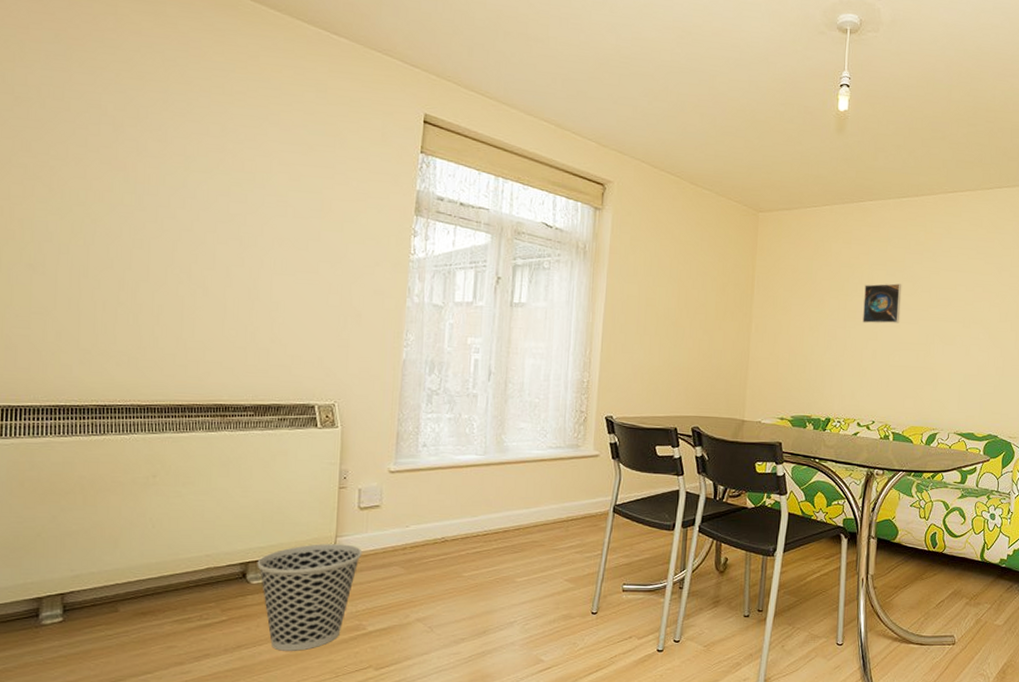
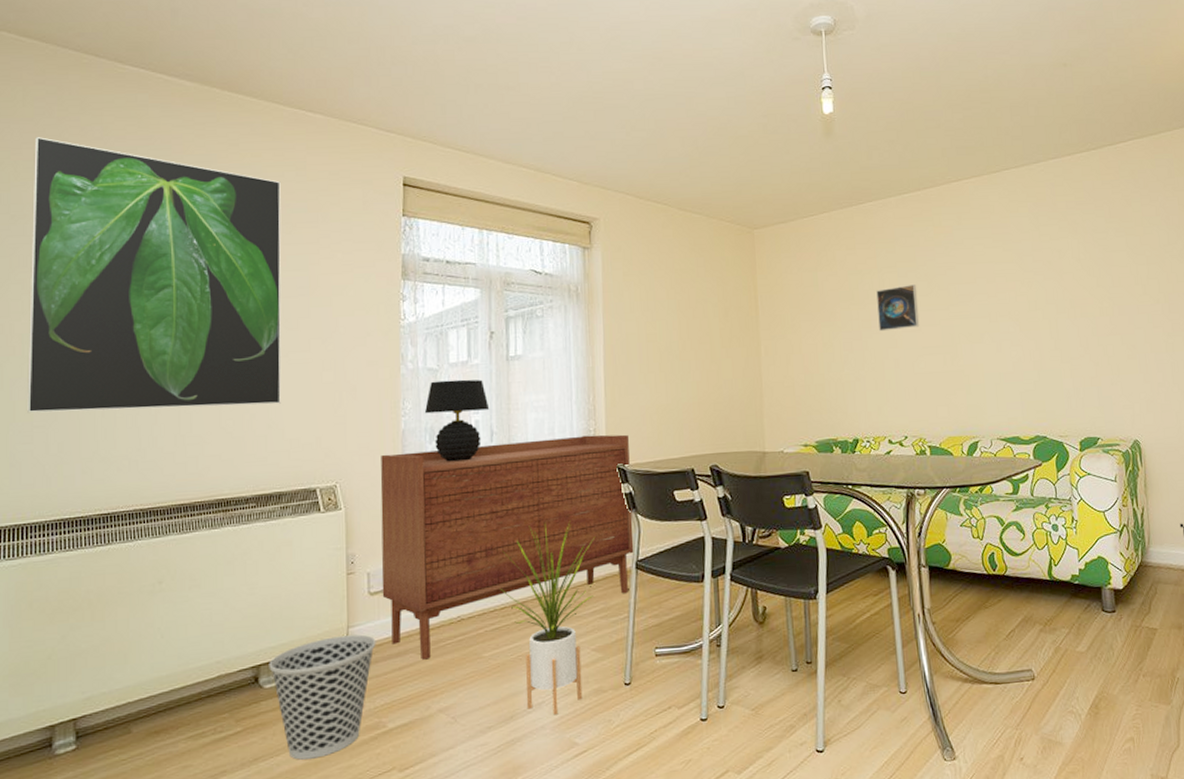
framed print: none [25,19,300,320] -> present [27,137,282,414]
sideboard: none [371,380,619,573] -> present [380,434,634,660]
table lamp: none [427,317,490,396] -> present [425,379,490,462]
house plant: none [485,462,578,634] -> present [501,521,595,715]

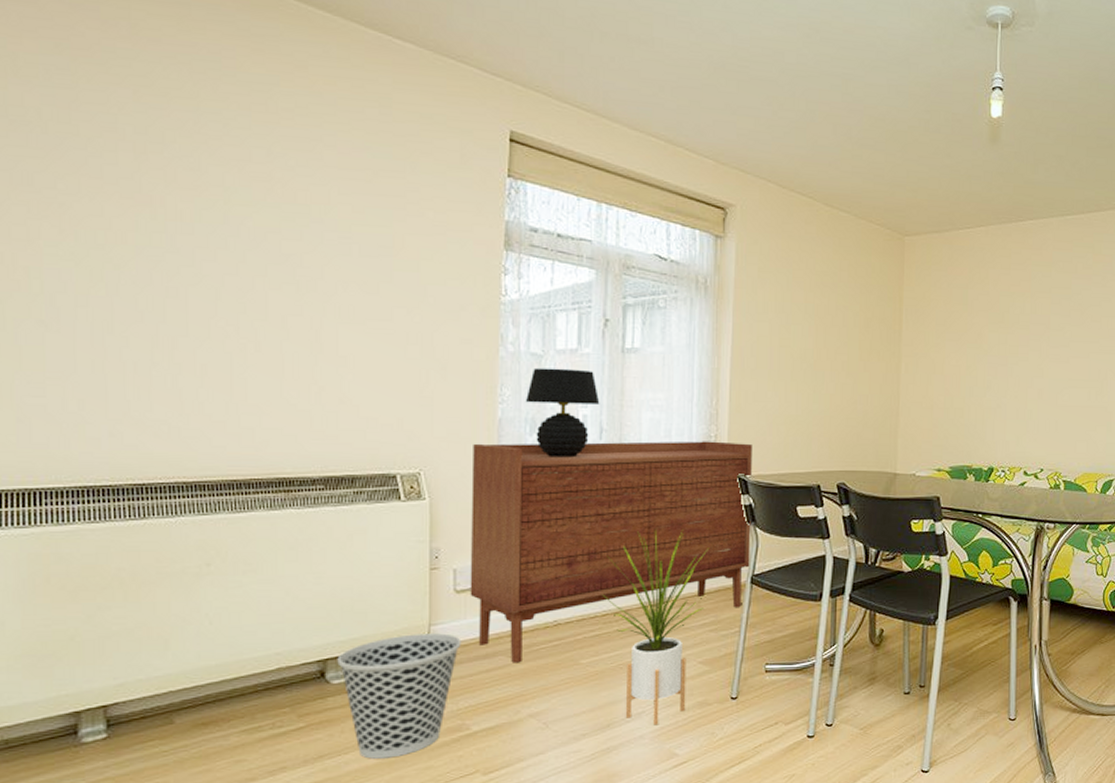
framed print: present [27,137,282,414] -> none [36,25,360,377]
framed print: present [876,284,920,332] -> none [1026,313,1069,359]

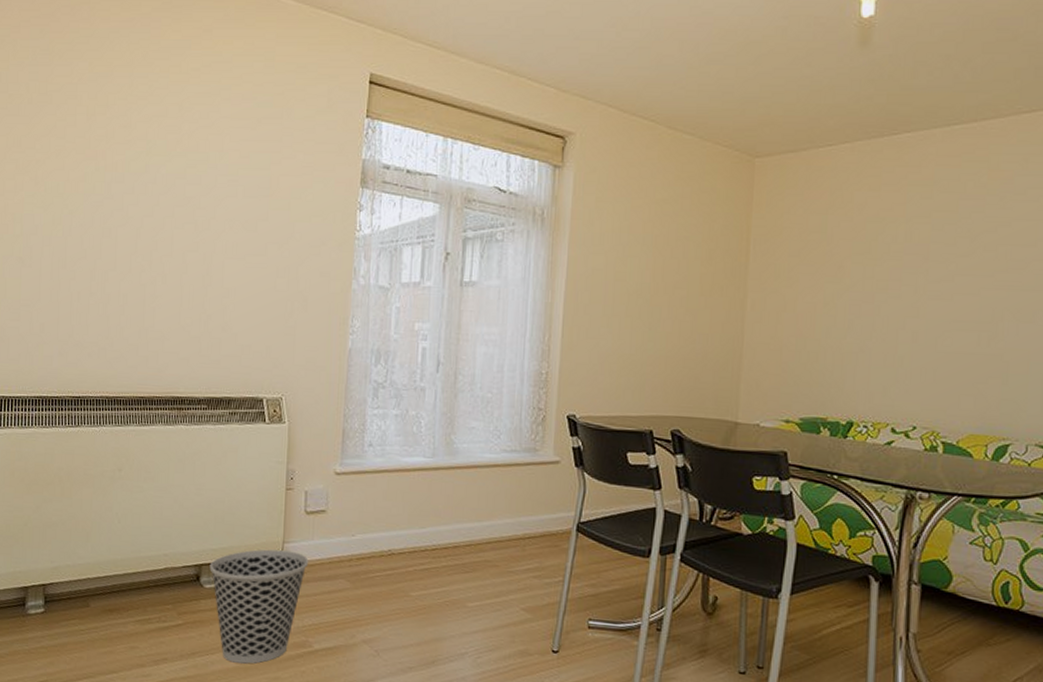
sideboard: present [470,441,752,663] -> none [317,372,583,588]
table lamp: present [526,367,600,458] -> none [373,300,438,390]
house plant: present [603,530,708,725] -> none [434,467,535,669]

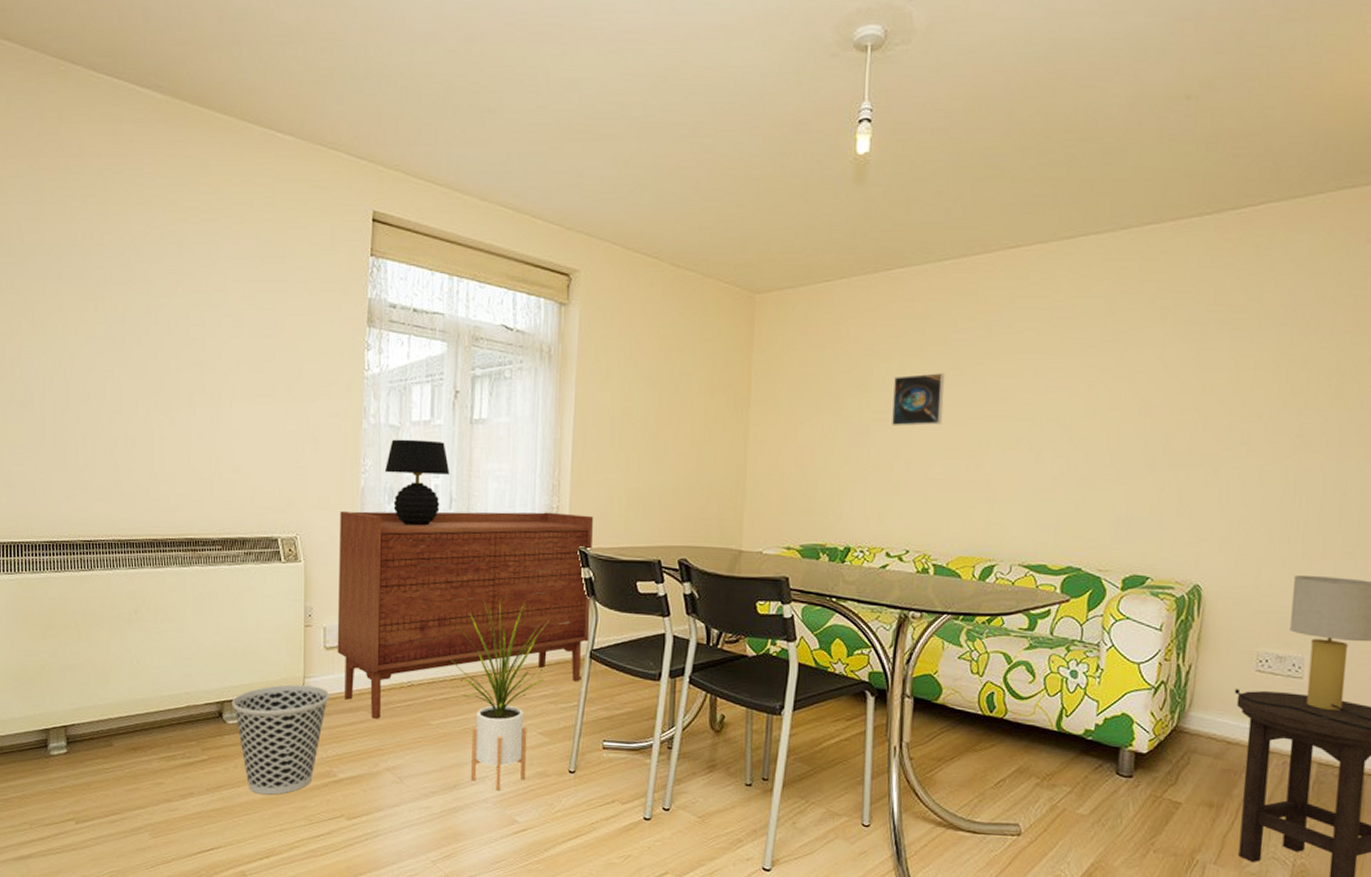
sideboard: none [317,372,583,588] -> present [337,510,593,719]
table lamp: none [373,300,438,390] -> present [385,439,450,526]
house plant: none [434,467,535,669] -> present [452,599,549,791]
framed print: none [898,241,955,296] -> present [892,373,945,427]

